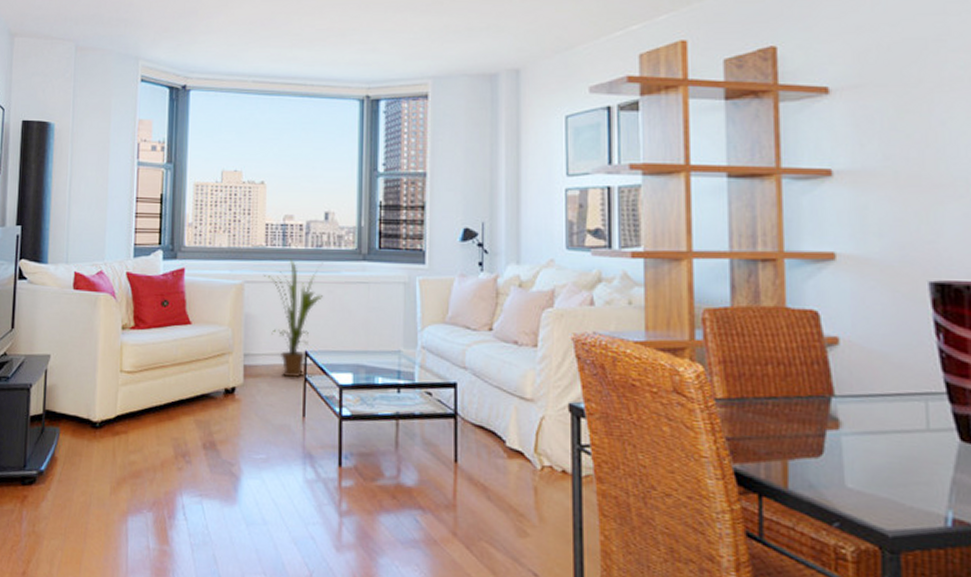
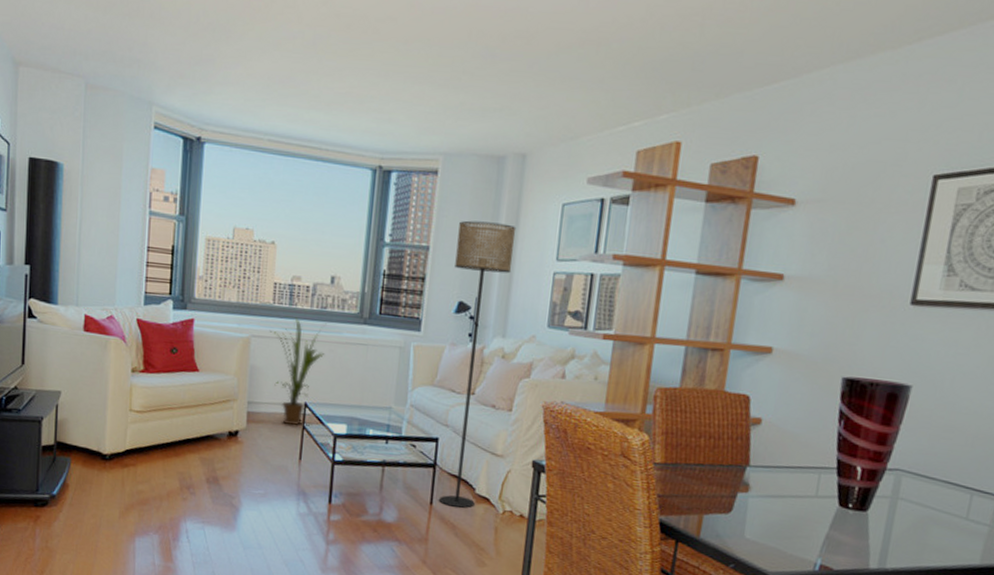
floor lamp: none [456,142,518,465] -> present [439,220,517,508]

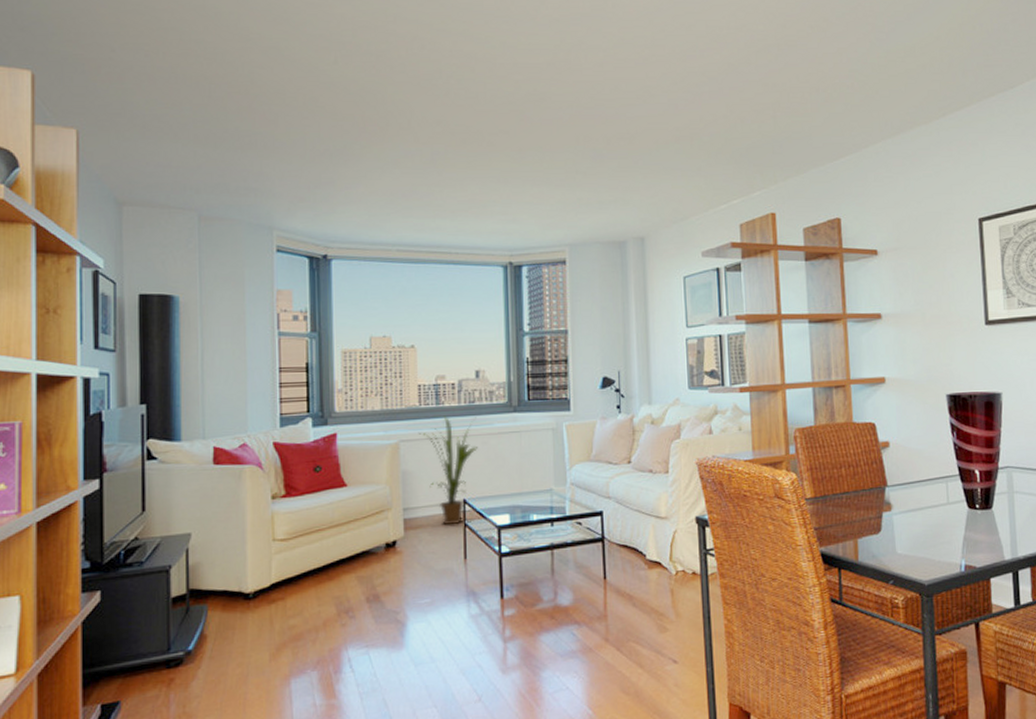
floor lamp: present [439,220,517,508] -> none [593,300,648,577]

